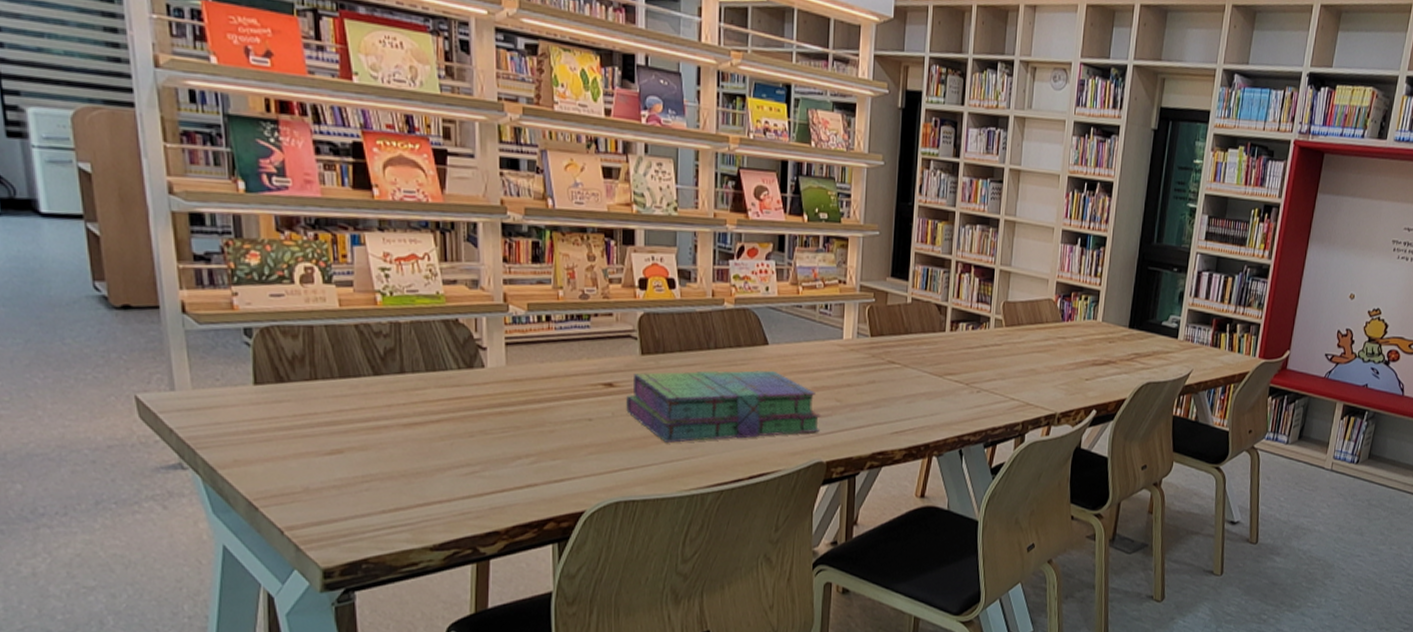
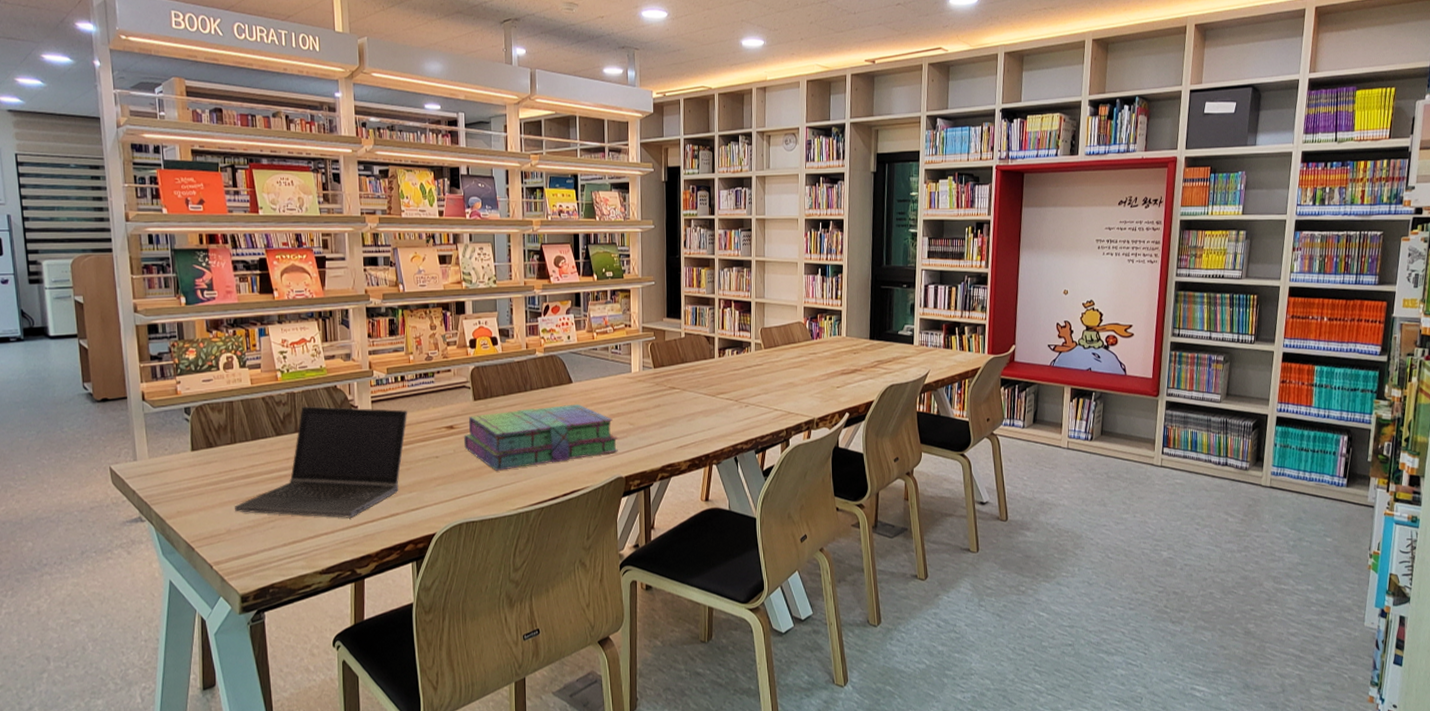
laptop computer: none [315,341,554,485] -> present [235,406,408,518]

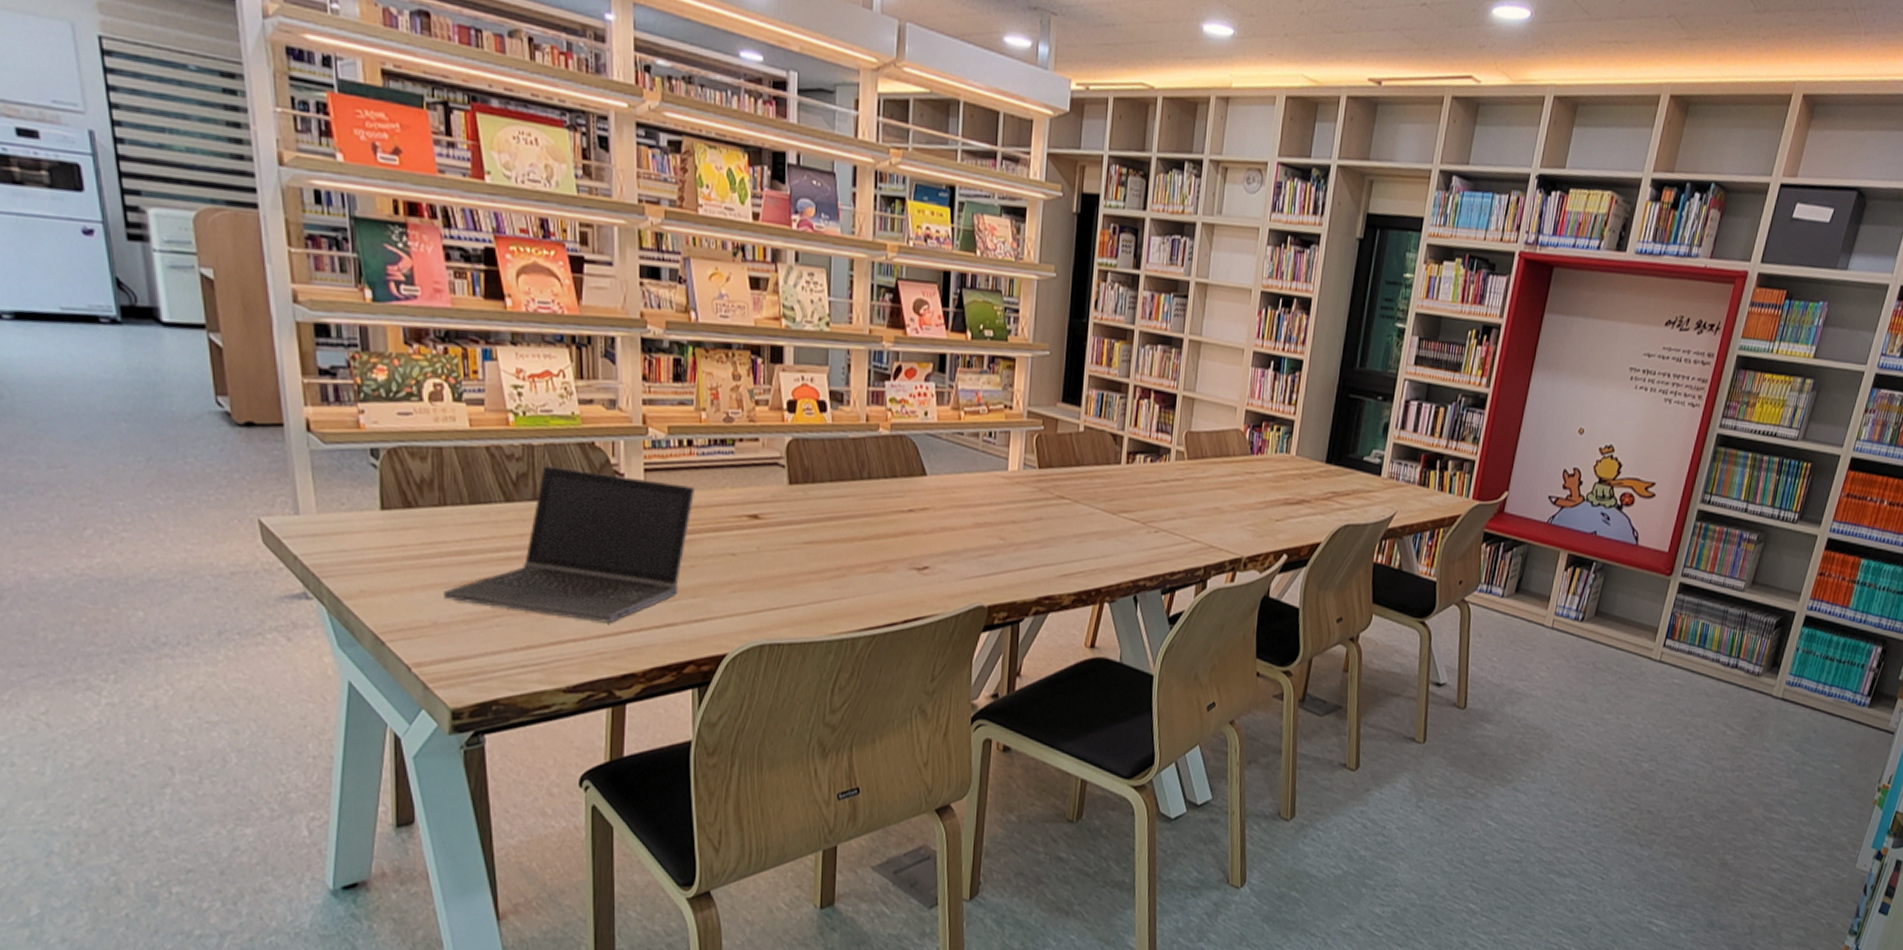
stack of books: present [464,404,619,471] -> none [772,503,983,582]

